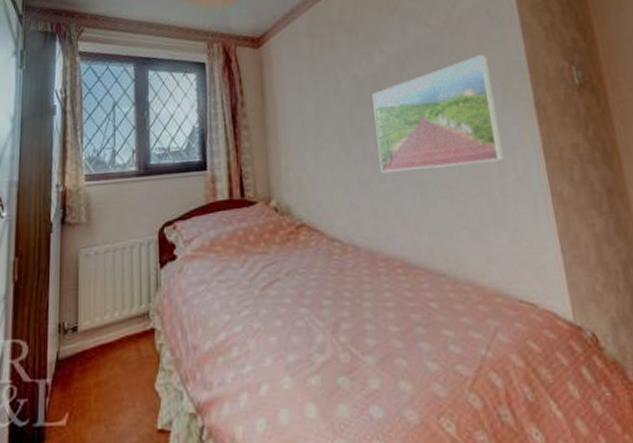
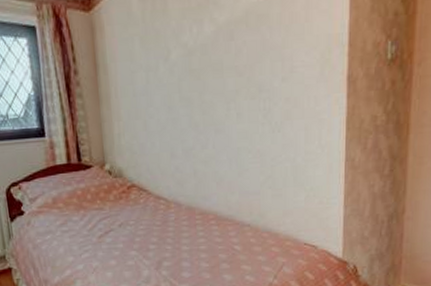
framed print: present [372,55,504,173] -> none [200,26,312,141]

